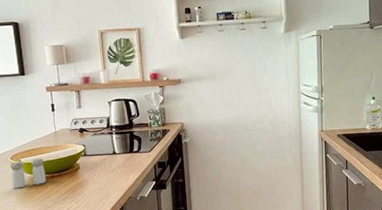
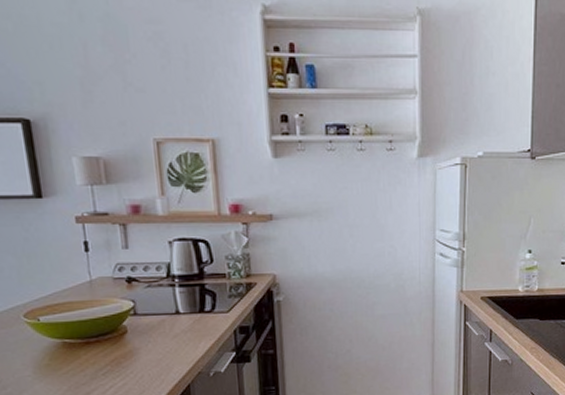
salt and pepper shaker: present [10,158,46,189] -> none [23,316,78,359]

